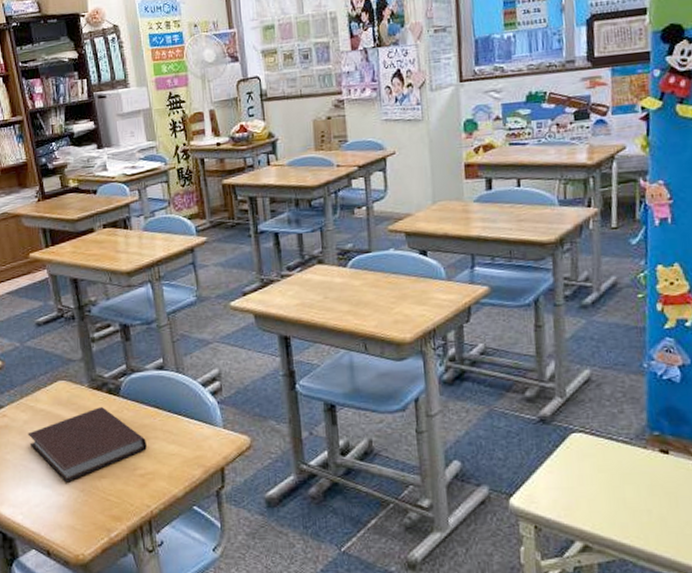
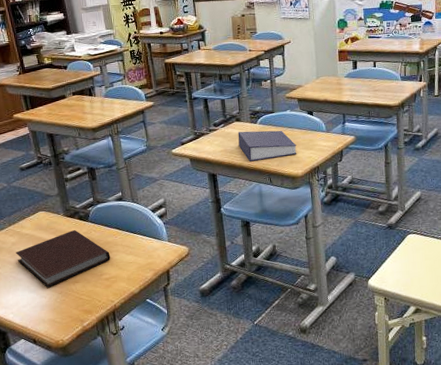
book: none [320,276,403,321] -> present [237,130,297,162]

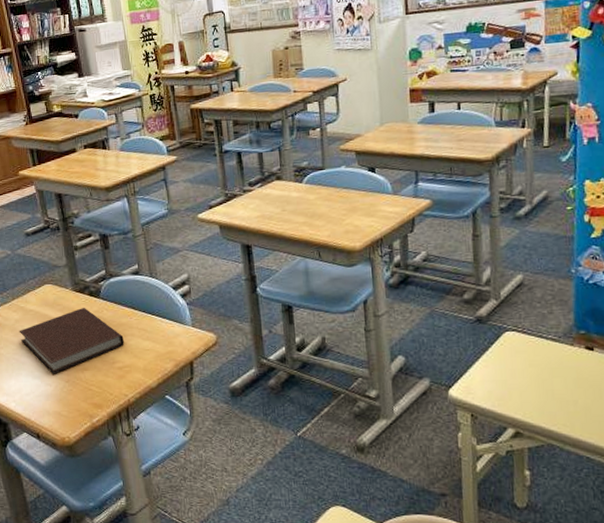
book: present [237,130,297,162] -> none [278,191,353,231]

